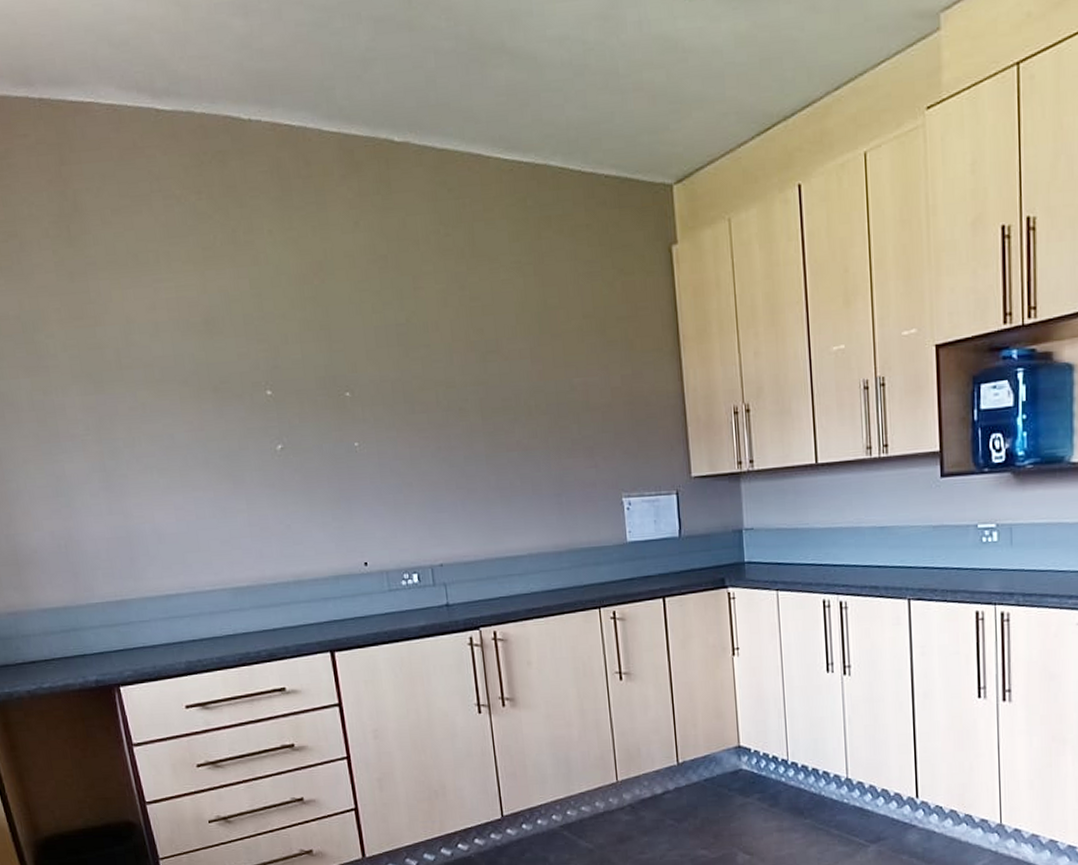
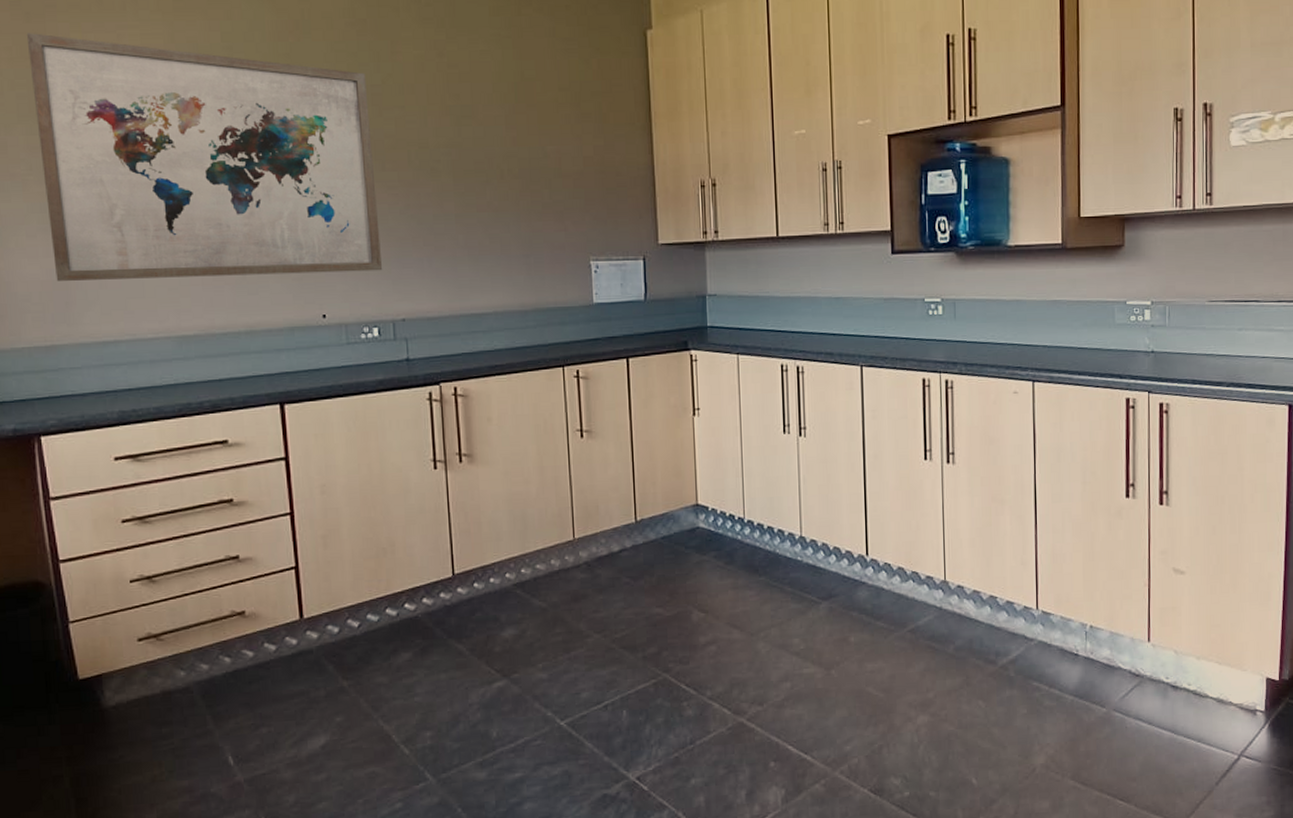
wall art: none [72,292,419,538] -> present [26,33,383,281]

